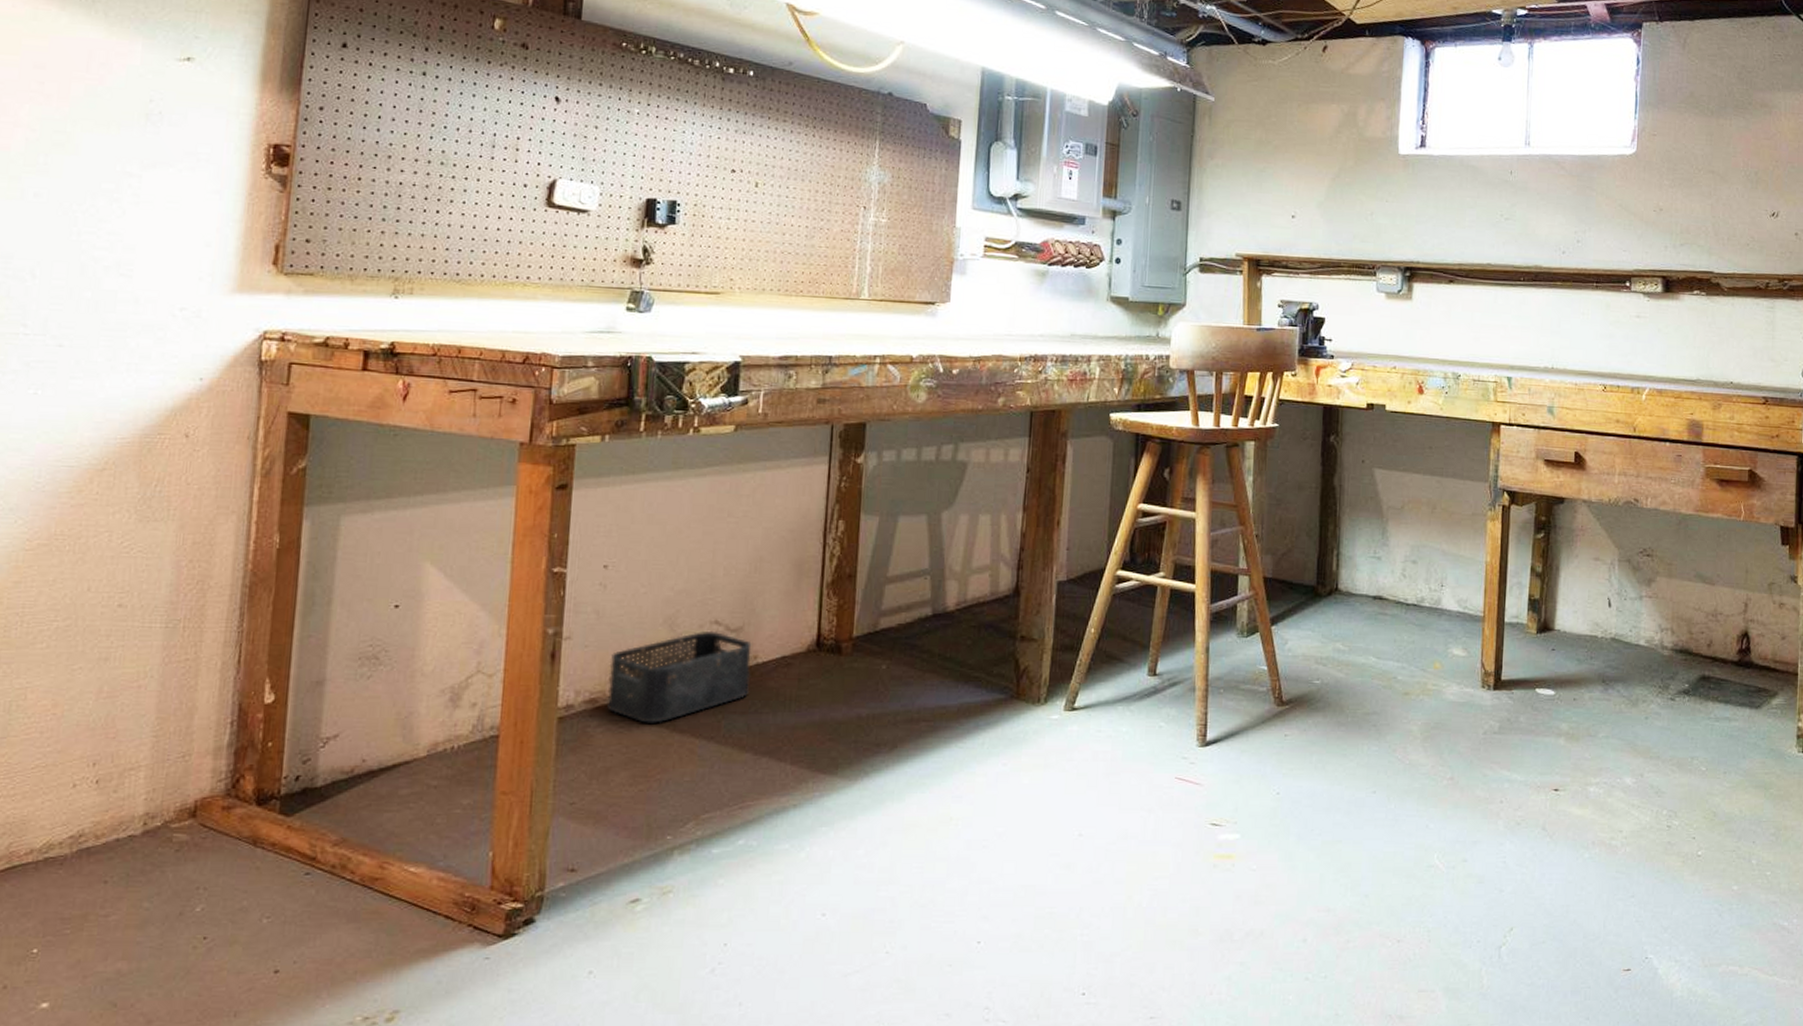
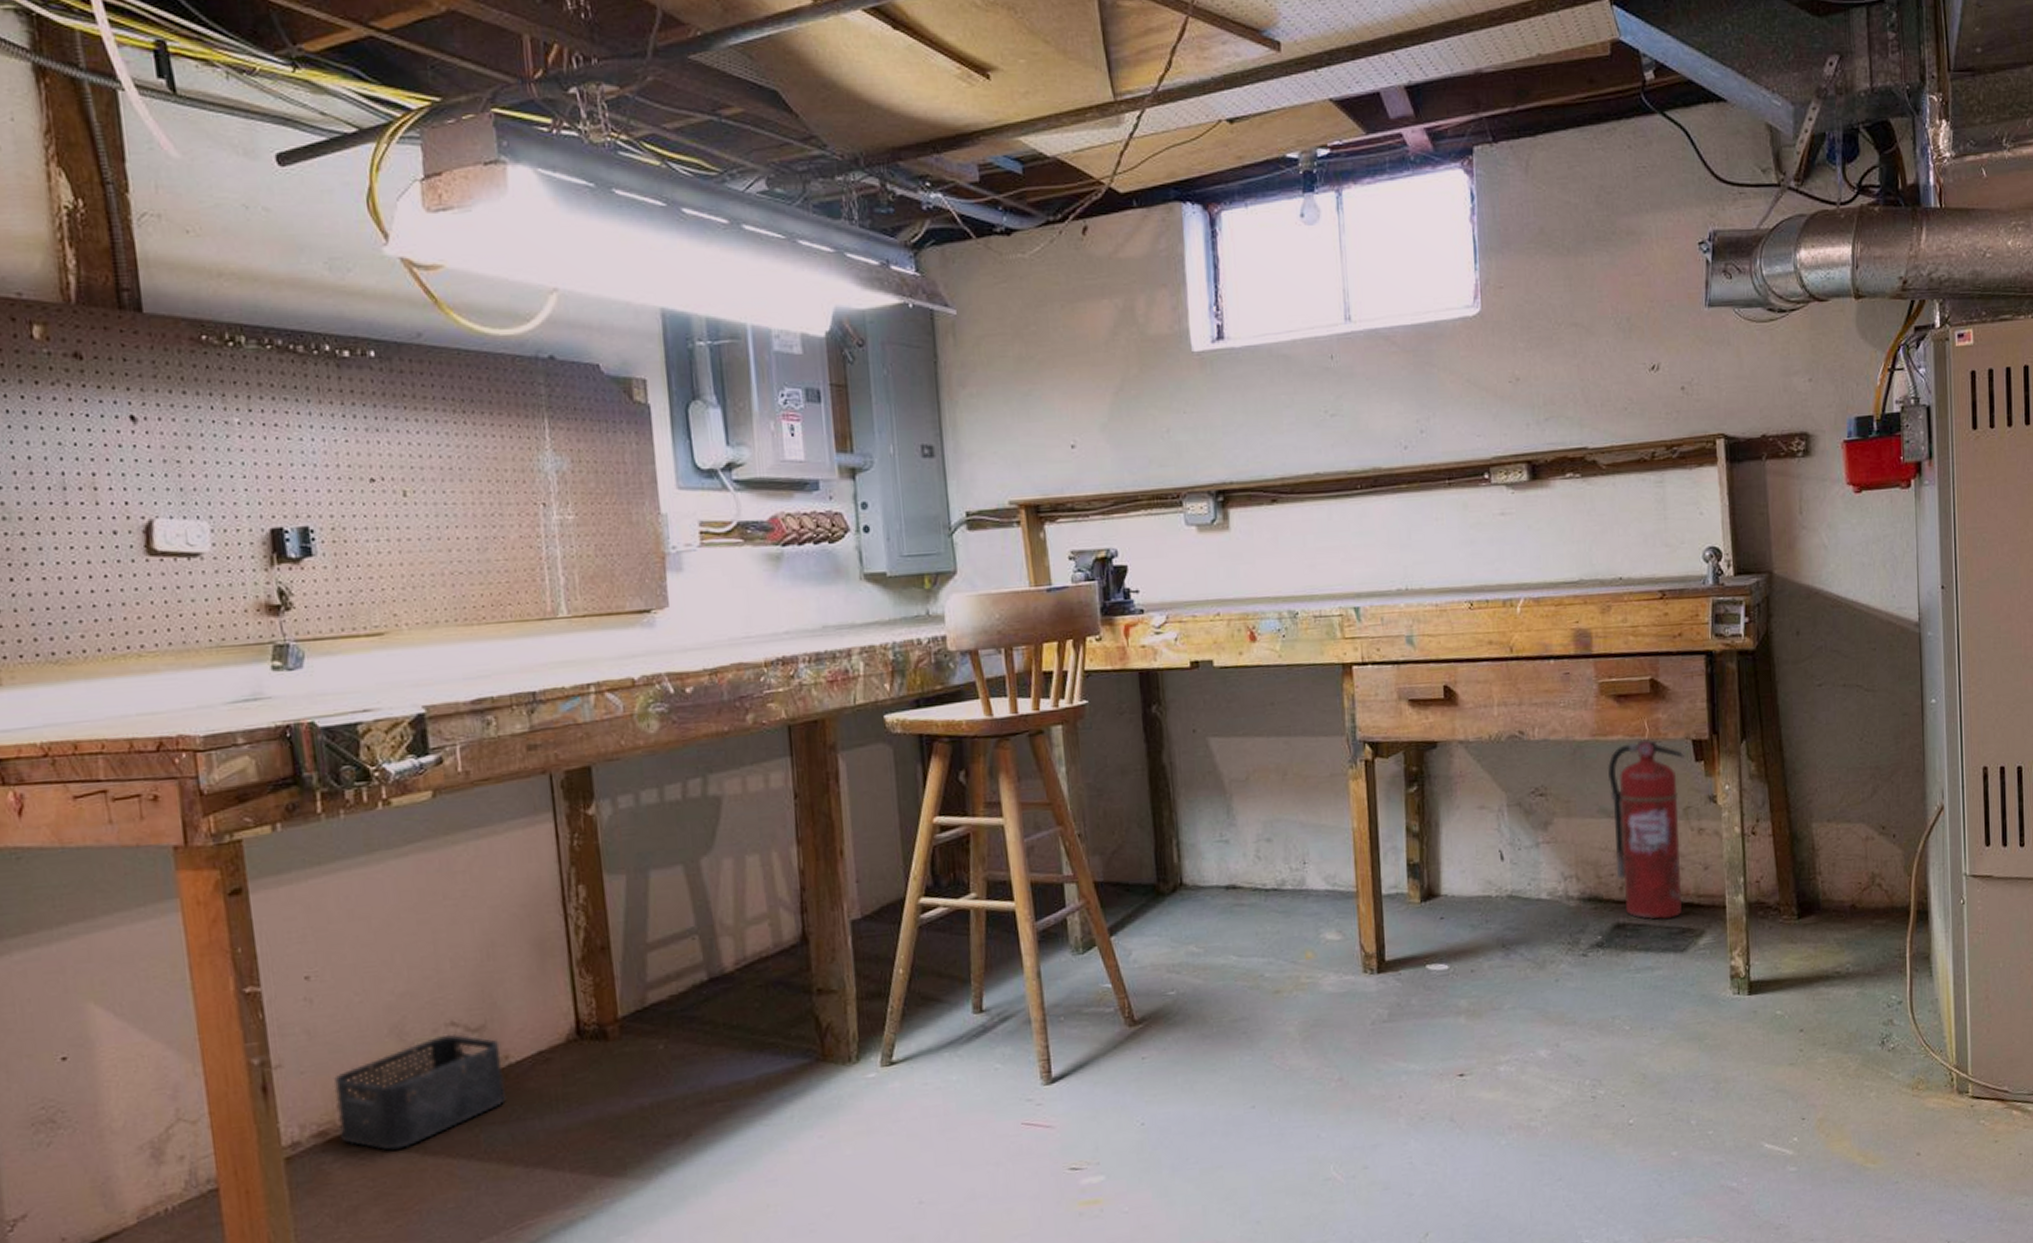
fire extinguisher: none [1706,520,1773,678] -> present [1607,739,1684,920]

